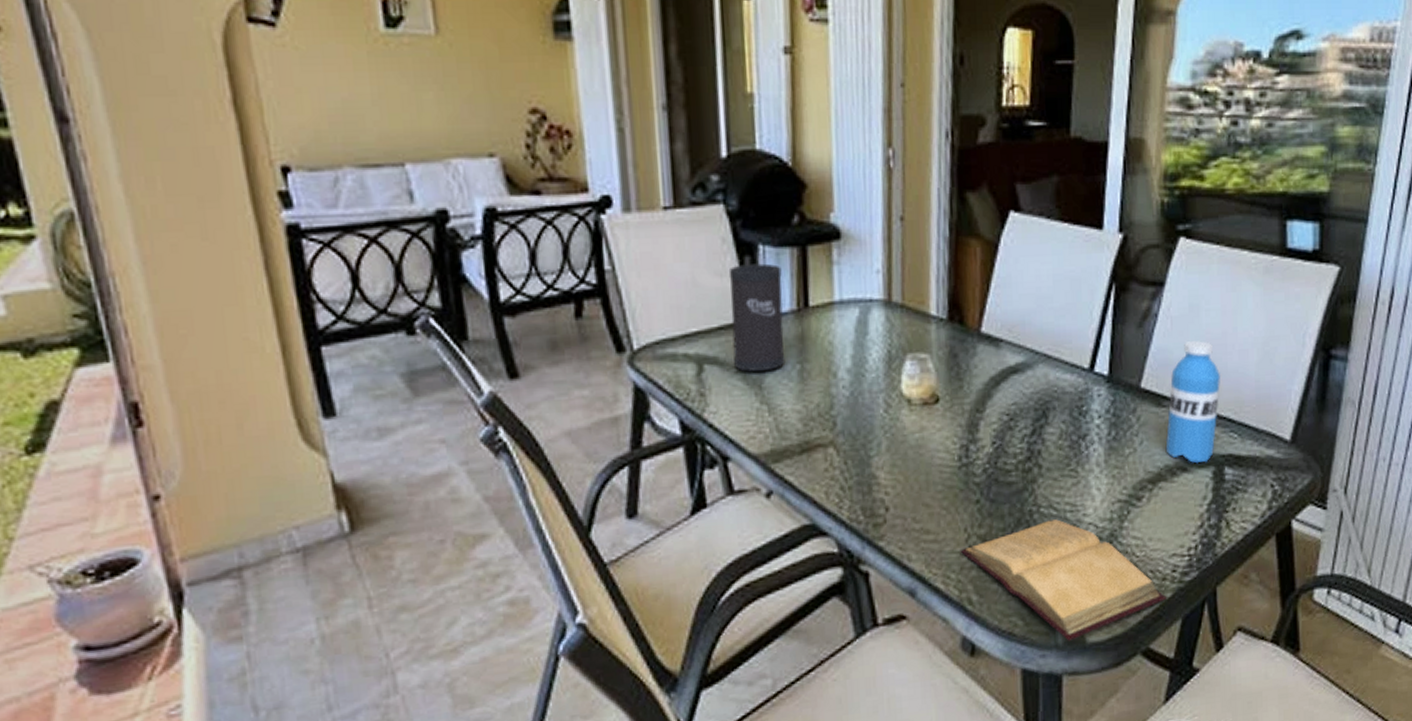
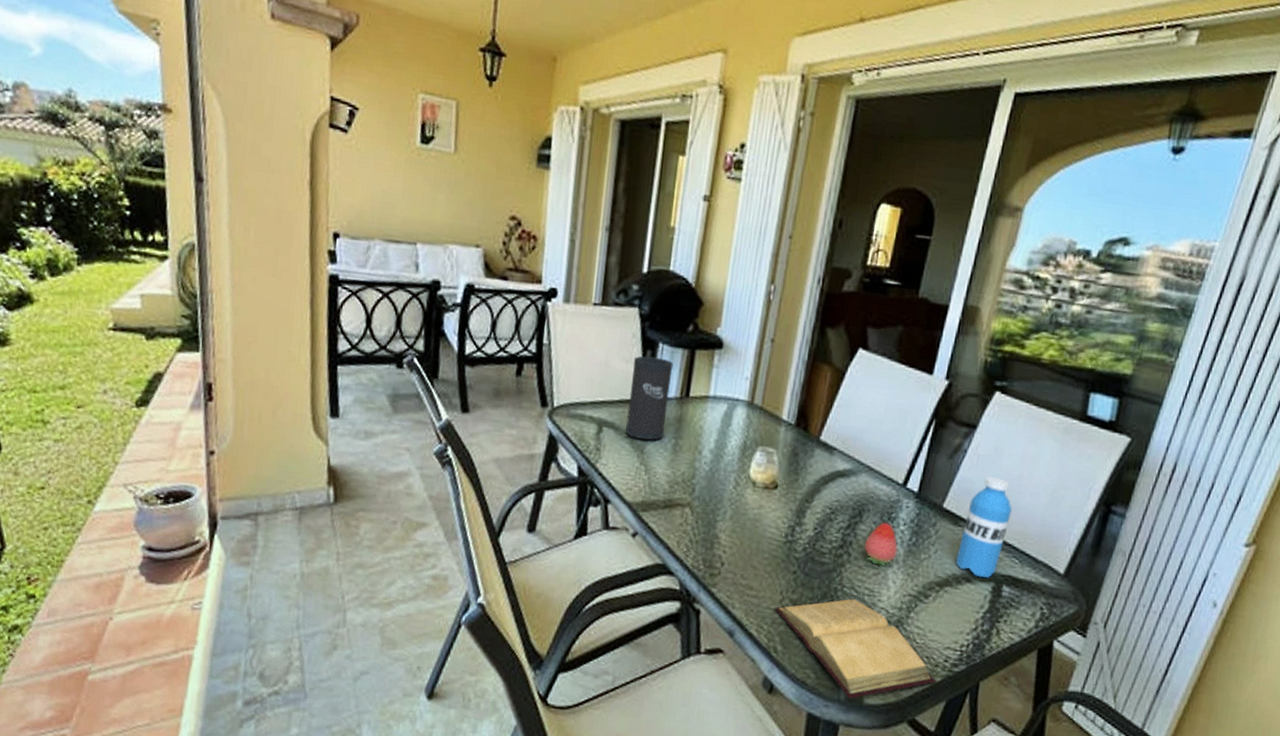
fruit: none [1055,418,1096,473] -> present [863,522,898,567]

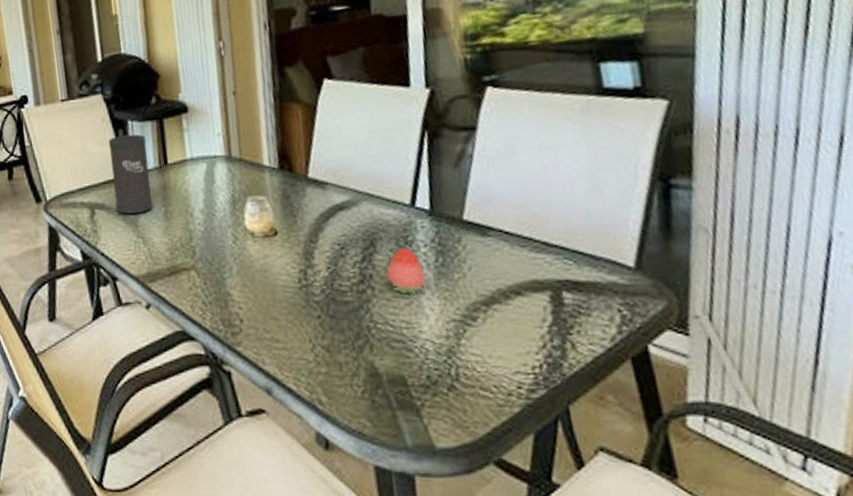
book: present [774,599,937,699] -> none [307,335,516,445]
water bottle: present [955,476,1012,579] -> none [493,176,549,288]

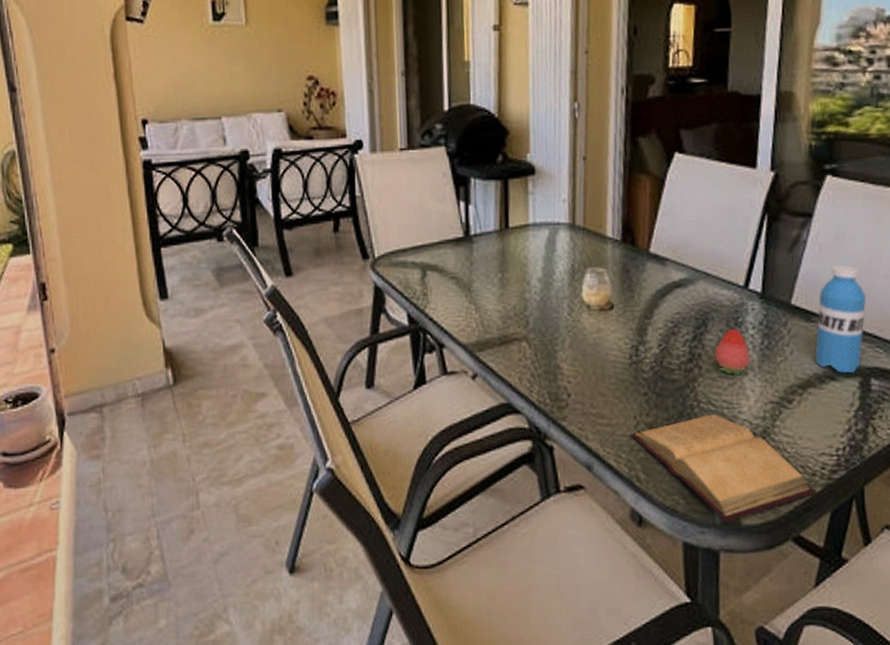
speaker: present [108,134,153,214] -> none [447,193,490,278]
book: none [307,335,516,445] -> present [630,414,817,522]
water bottle: none [493,176,549,288] -> present [814,264,866,374]

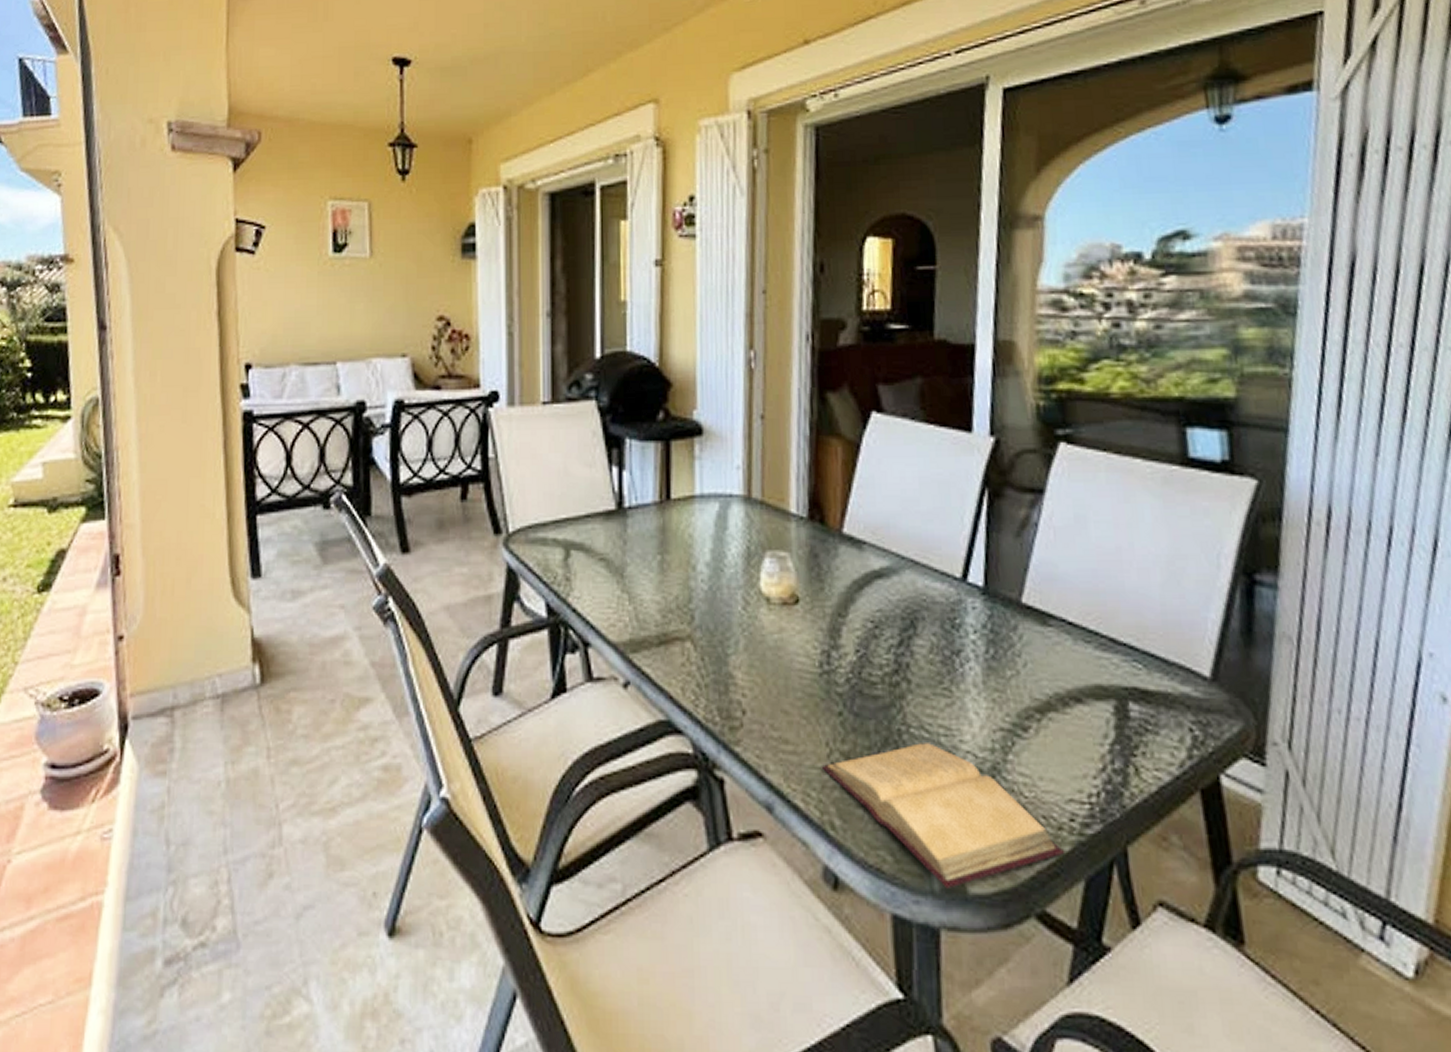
fruit: present [714,328,751,376] -> none [926,632,973,693]
water bottle: present [814,264,866,374] -> none [1053,554,1117,695]

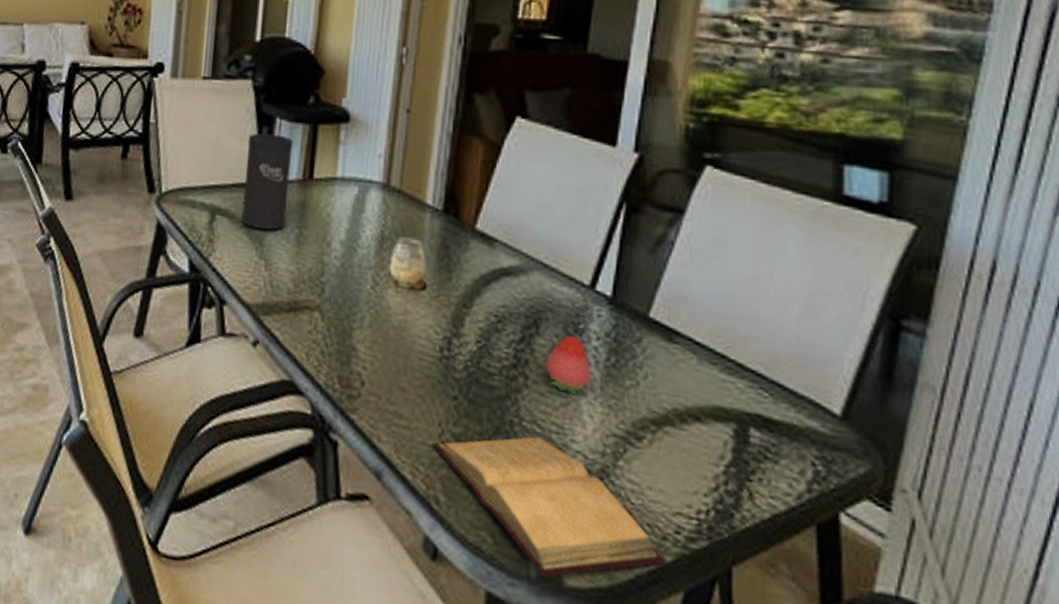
speaker: none [597,456,647,559] -> present [241,133,294,230]
fruit: none [926,632,973,693] -> present [544,335,592,395]

